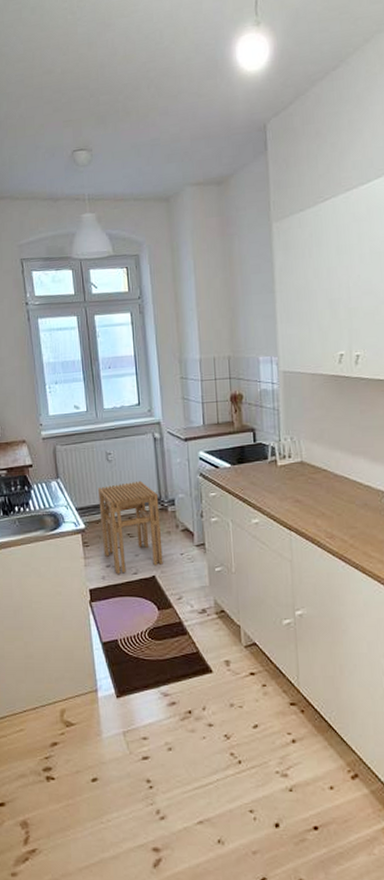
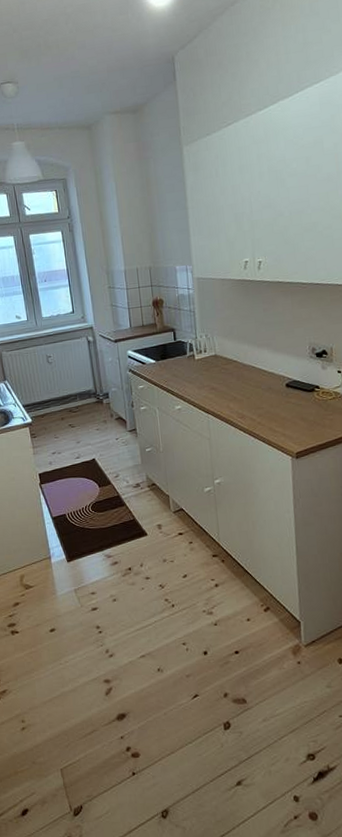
stool: present [98,480,163,574] -> none [41,378,101,459]

